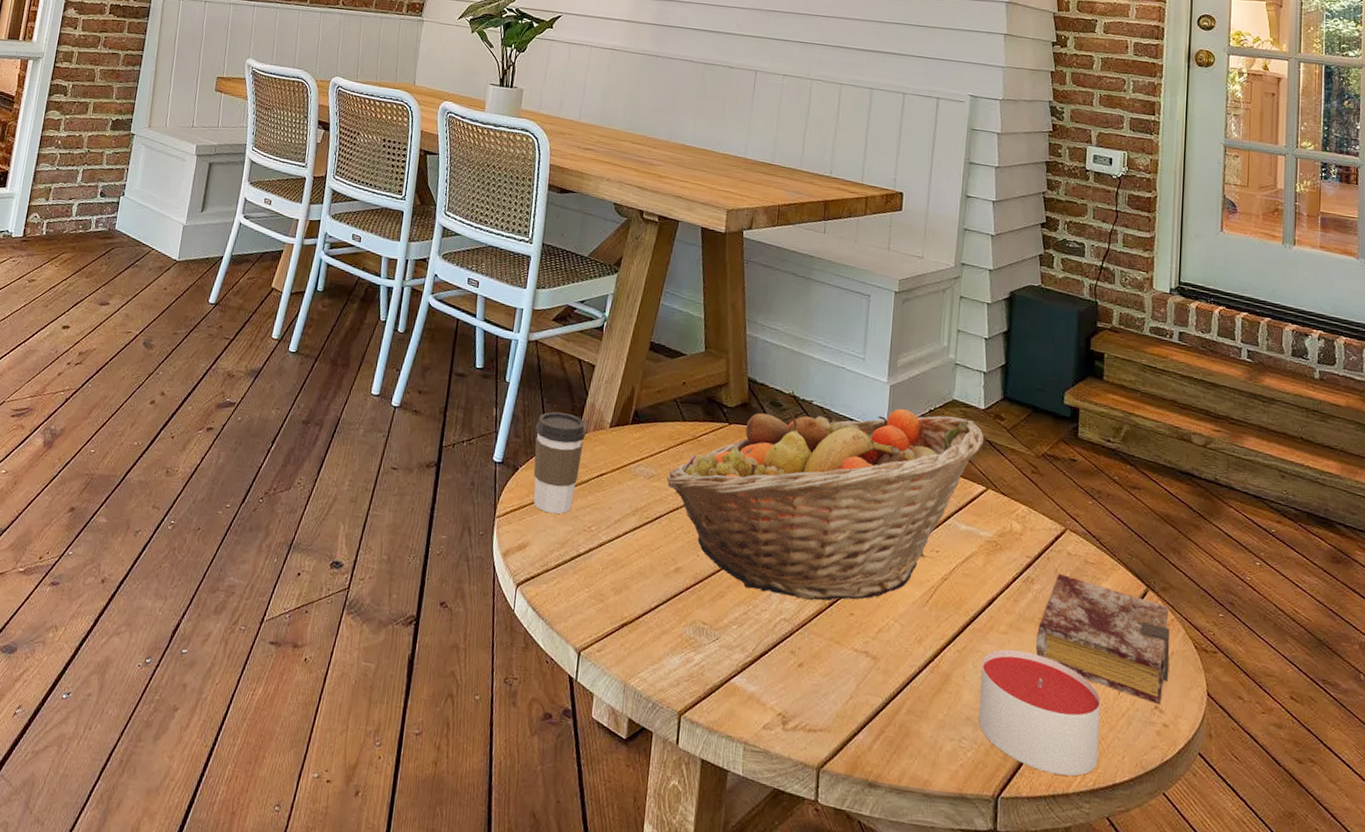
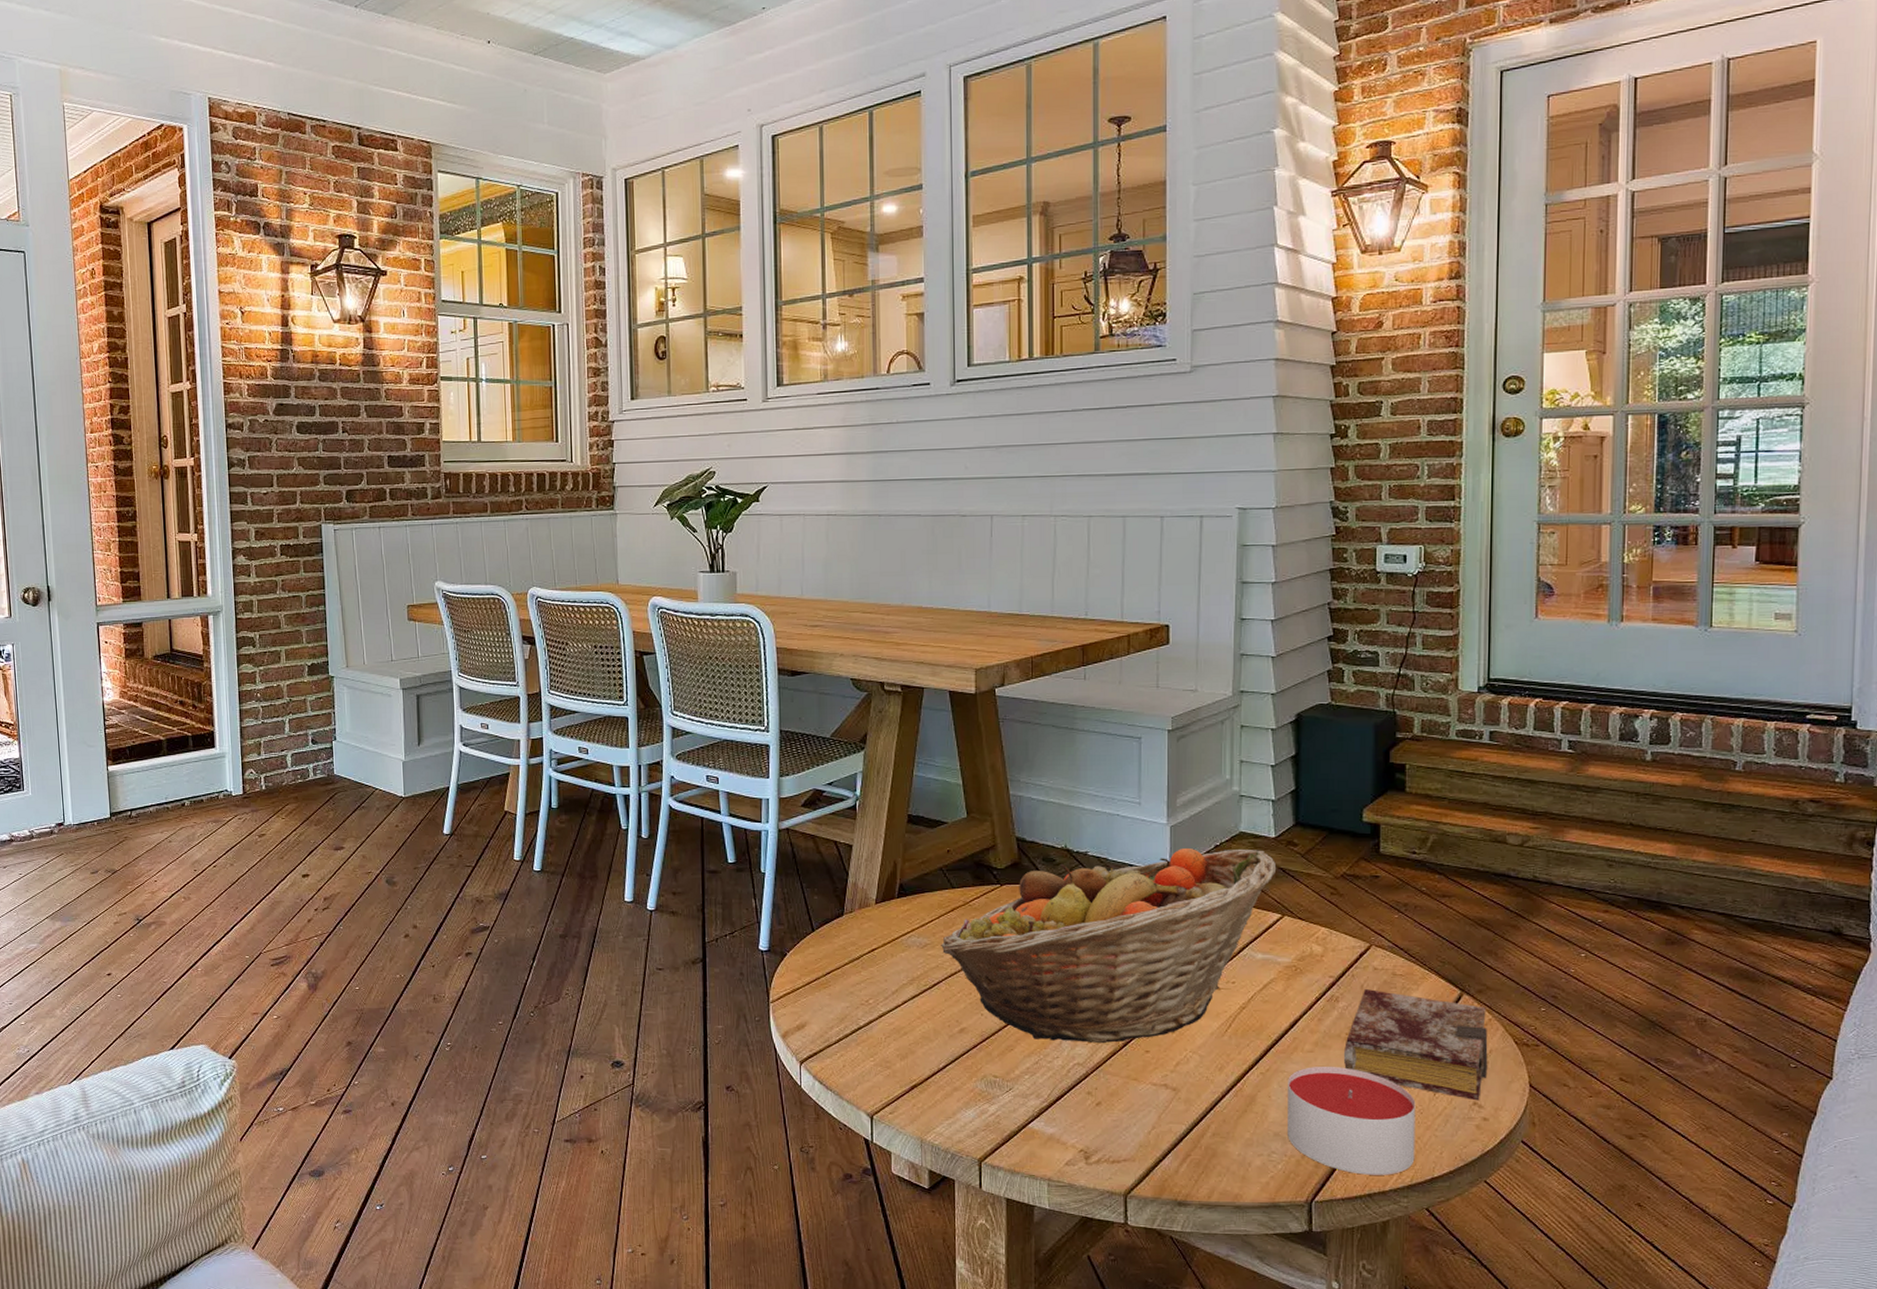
coffee cup: present [533,411,586,514] -> none [798,895,851,993]

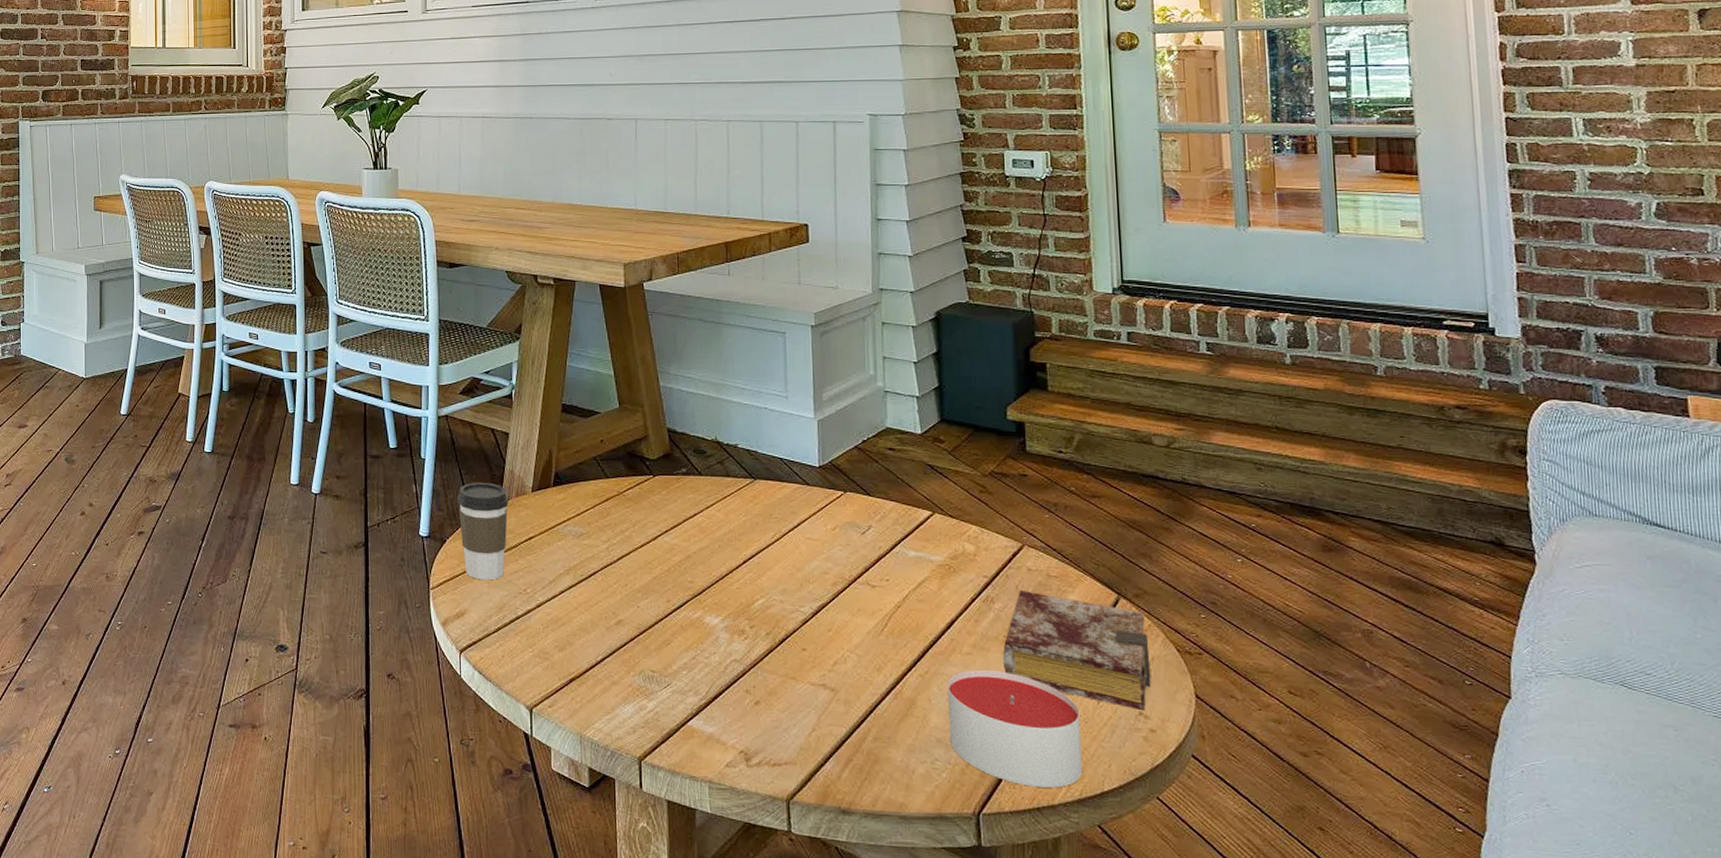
coffee cup: none [798,895,851,993] -> present [457,482,509,581]
fruit basket: present [941,847,1277,1044] -> none [596,442,925,640]

